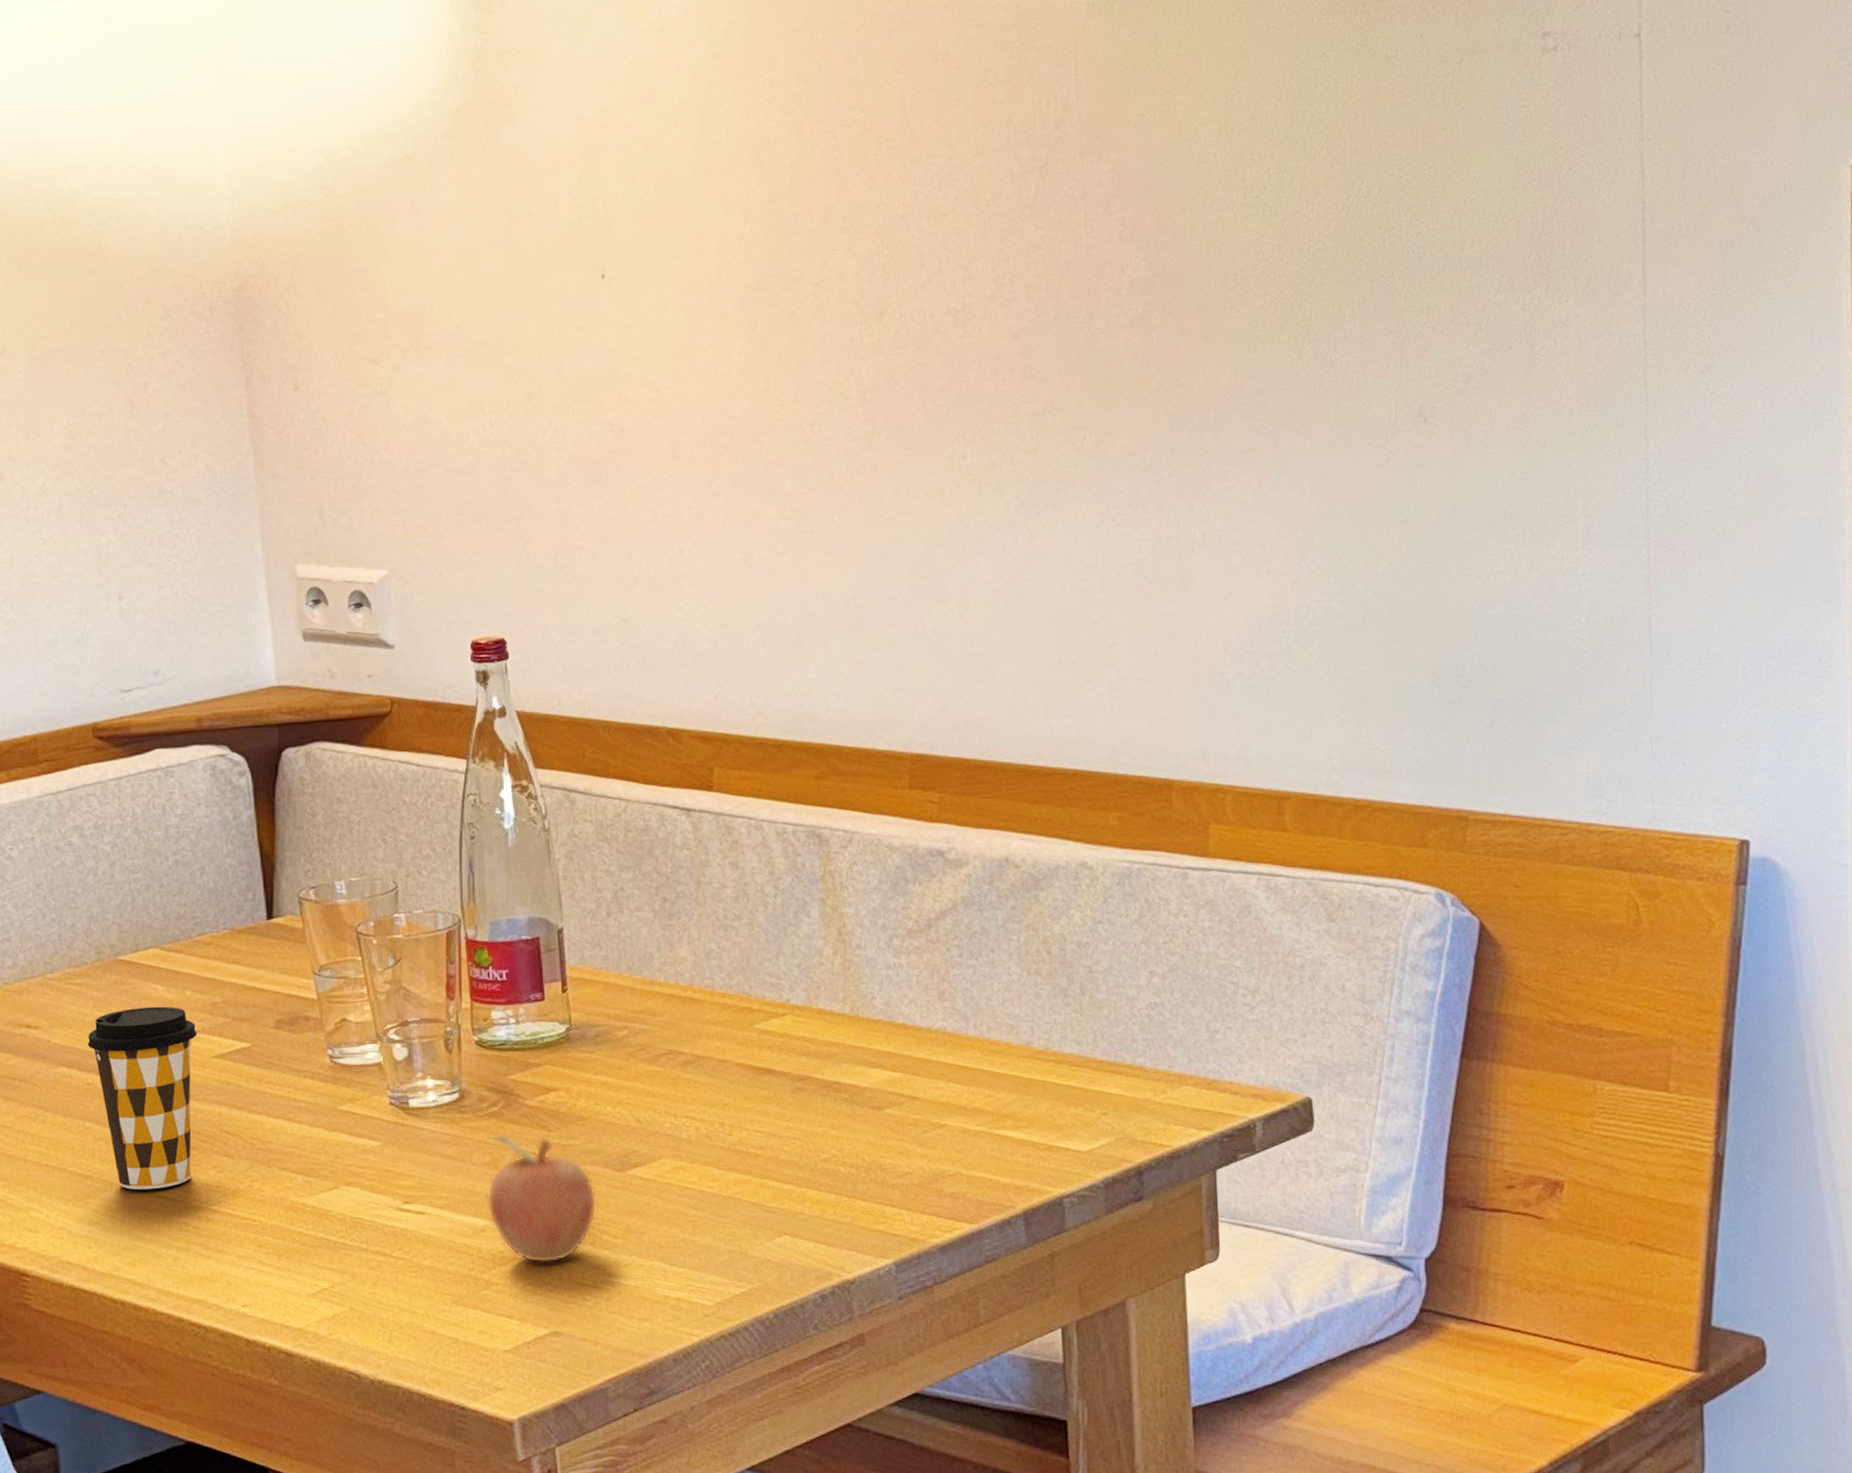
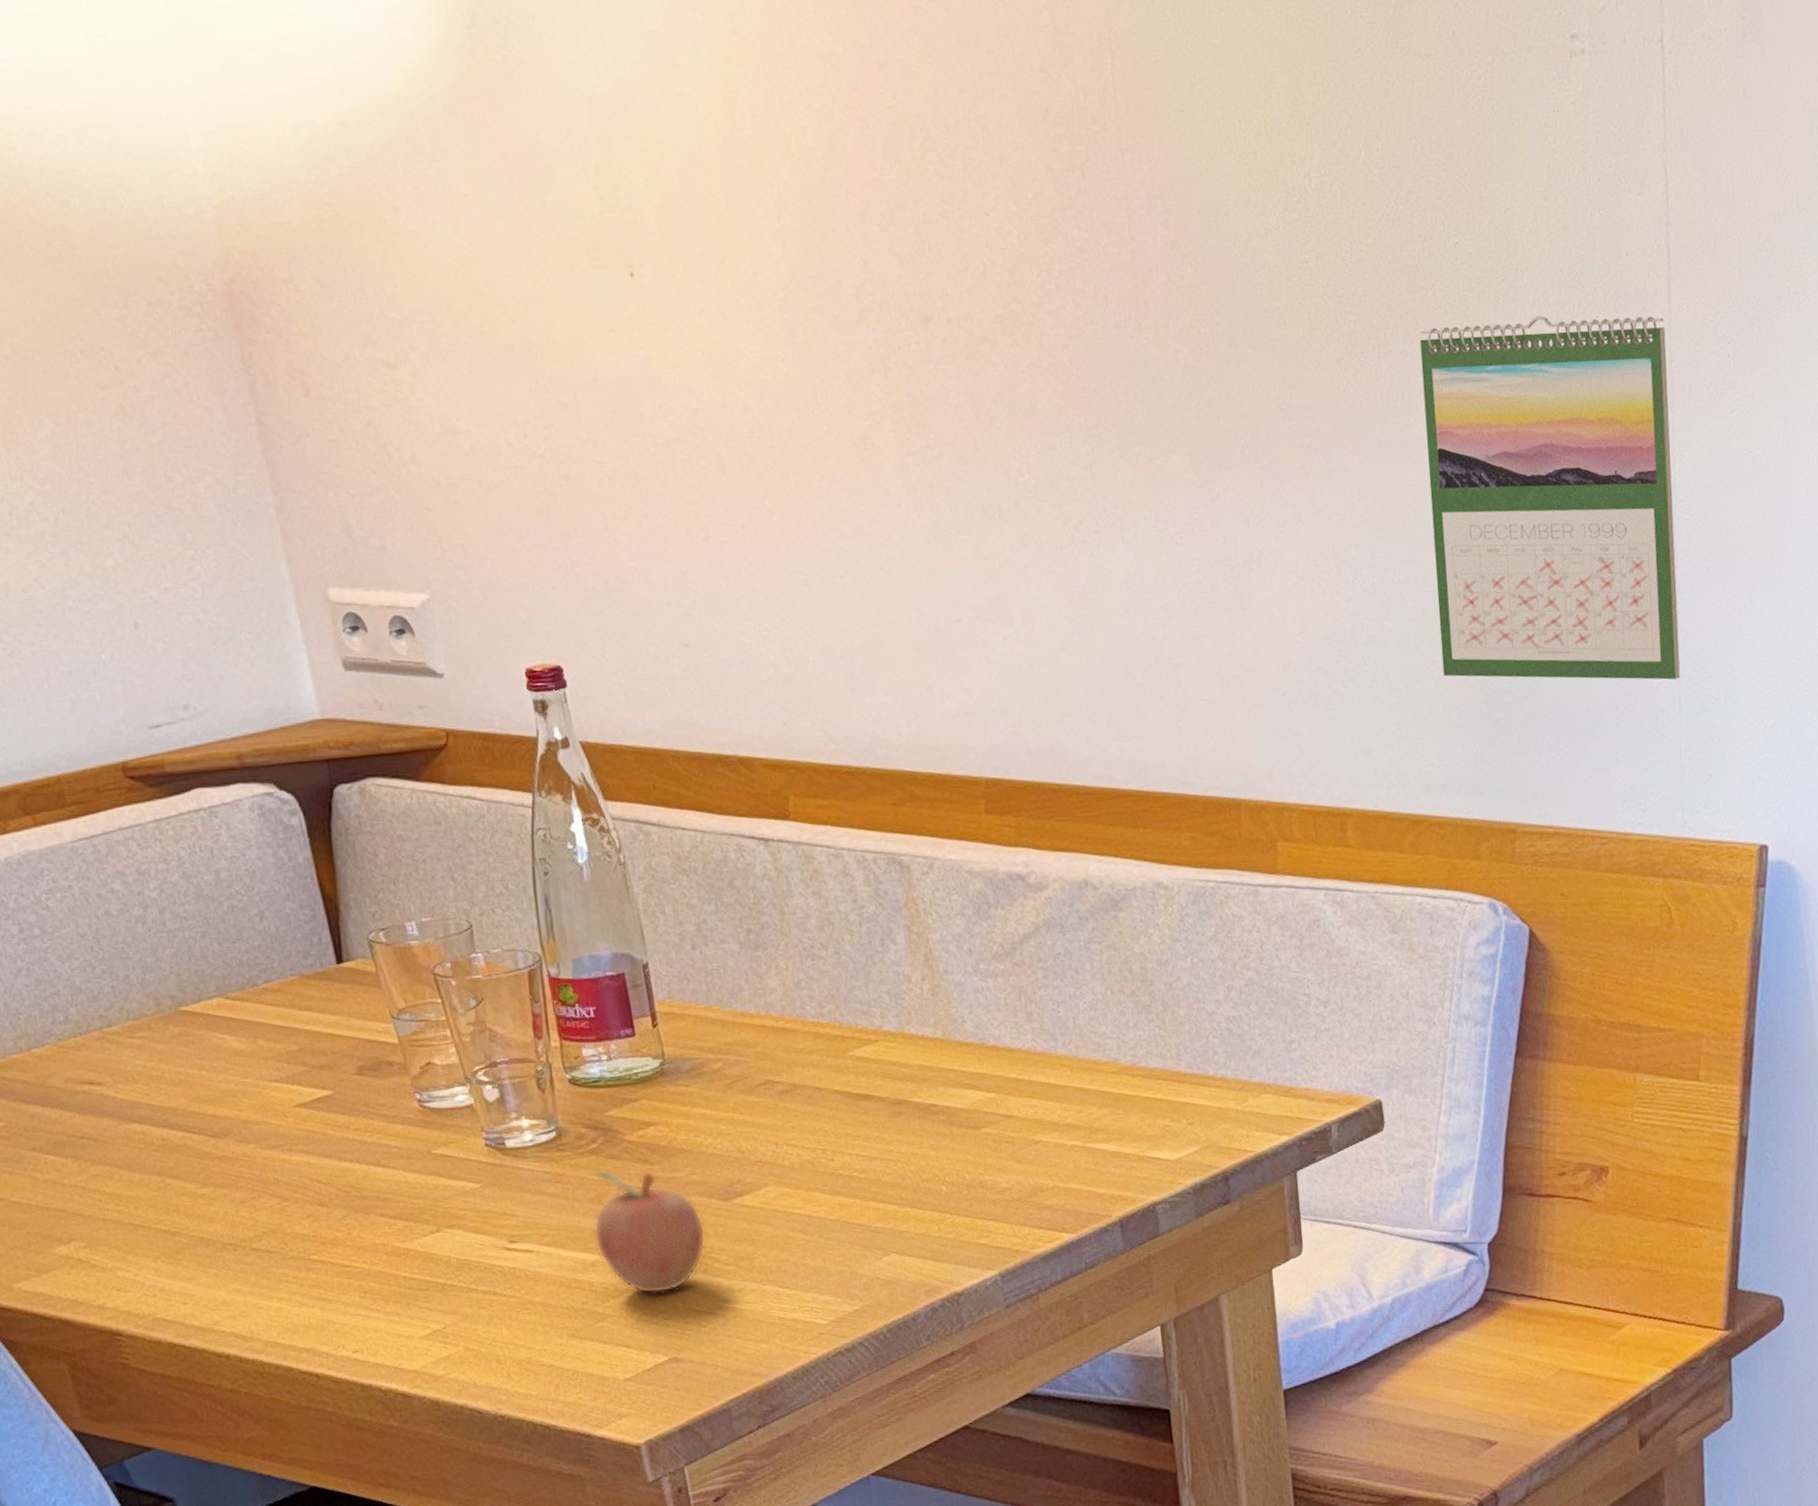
coffee cup: present [87,1006,197,1190] -> none [157,1056,285,1244]
calendar: none [1377,300,1652,665] -> present [1419,316,1680,680]

